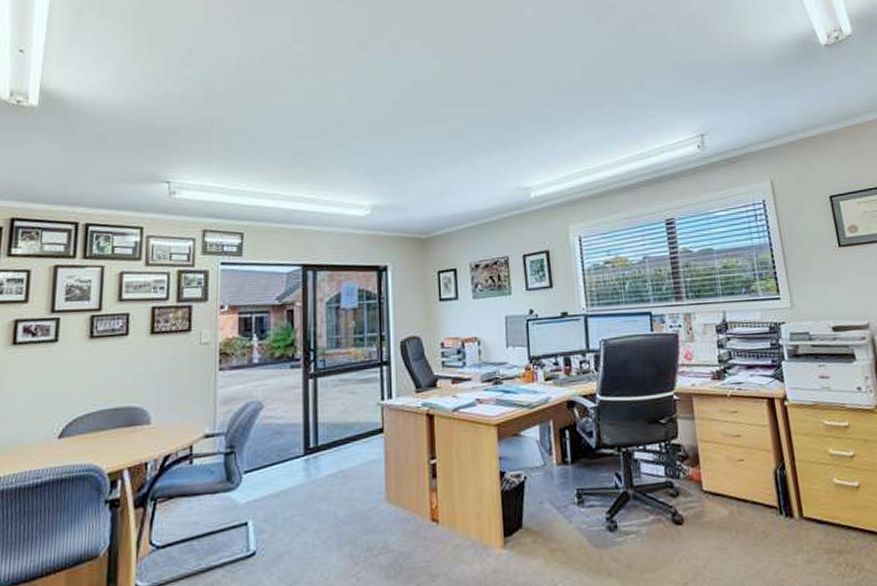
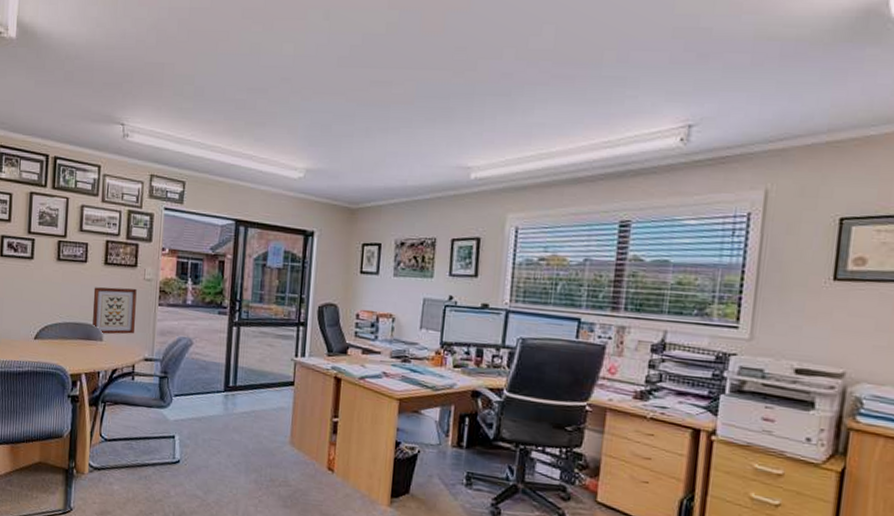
wall art: none [136,355,192,415] -> present [92,287,137,335]

